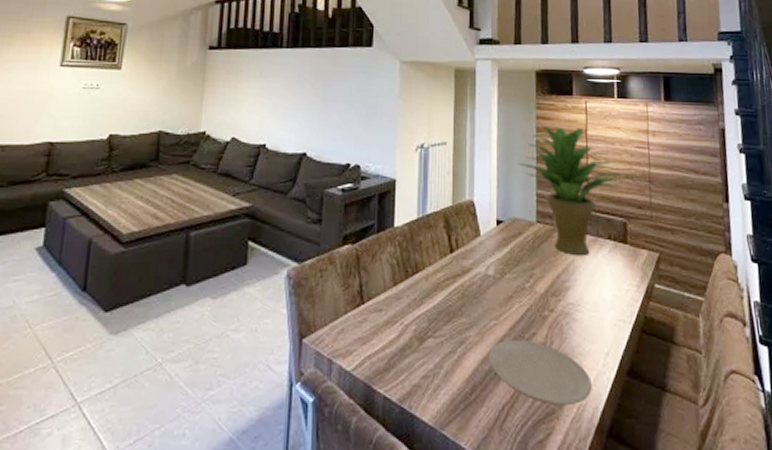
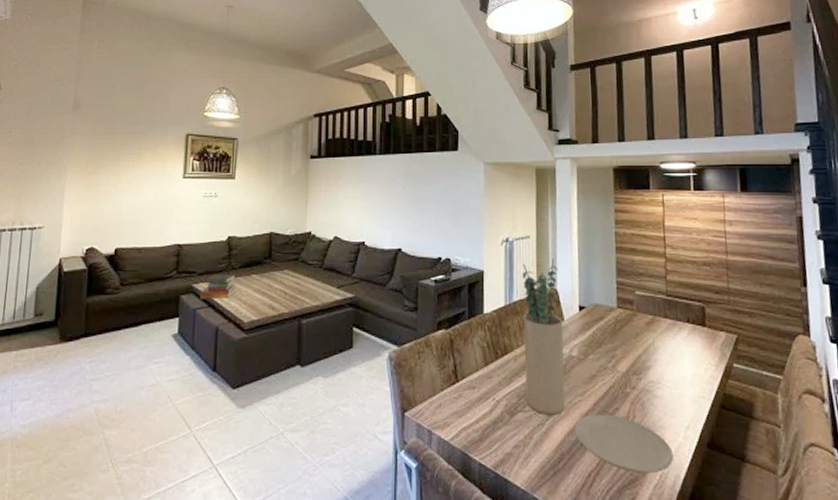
books: none [72,178,116,207] -> present [200,274,237,300]
vase: none [436,168,480,341] -> present [523,259,565,415]
potted plant: present [518,126,621,255] -> none [598,219,698,337]

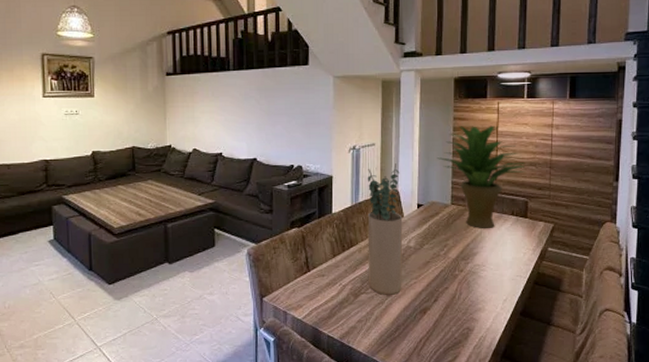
books: present [200,274,237,300] -> none [71,186,105,209]
plate: present [574,414,674,474] -> none [409,292,491,338]
potted plant: none [598,219,698,337] -> present [437,125,526,228]

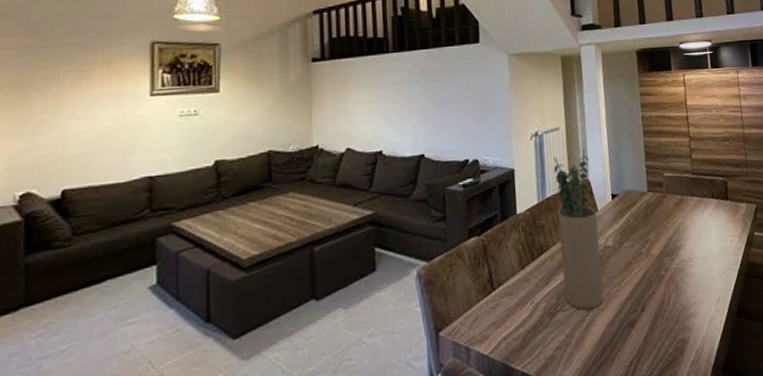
potted plant: present [437,125,526,228] -> none [627,99,719,217]

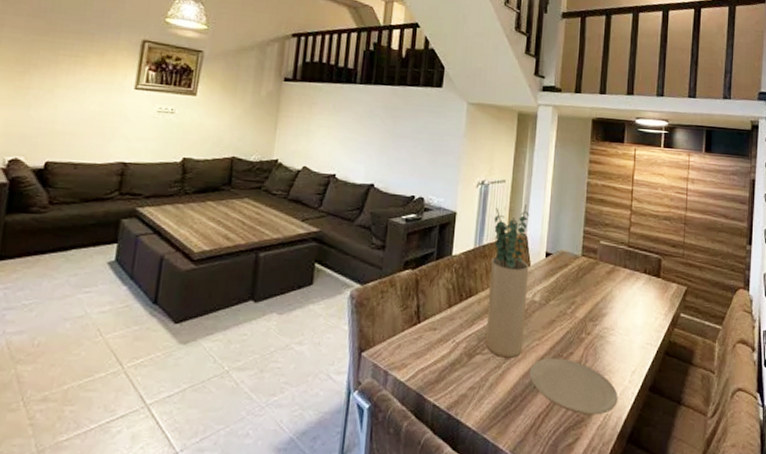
plate: none [614,299,707,353] -> present [529,357,618,415]

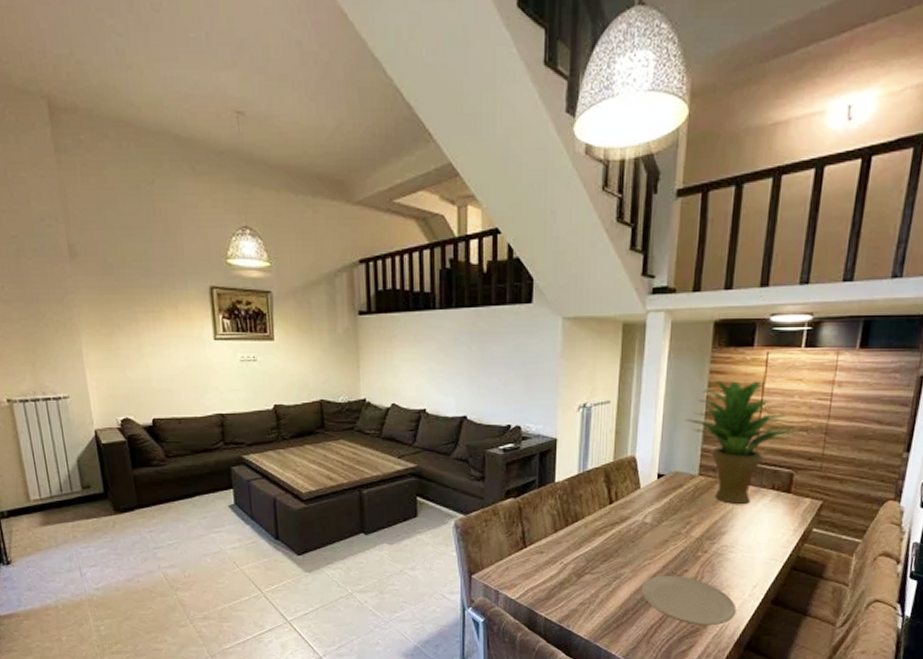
vase: present [485,204,530,358] -> none [594,425,639,576]
potted plant: none [569,170,660,286] -> present [685,381,795,504]

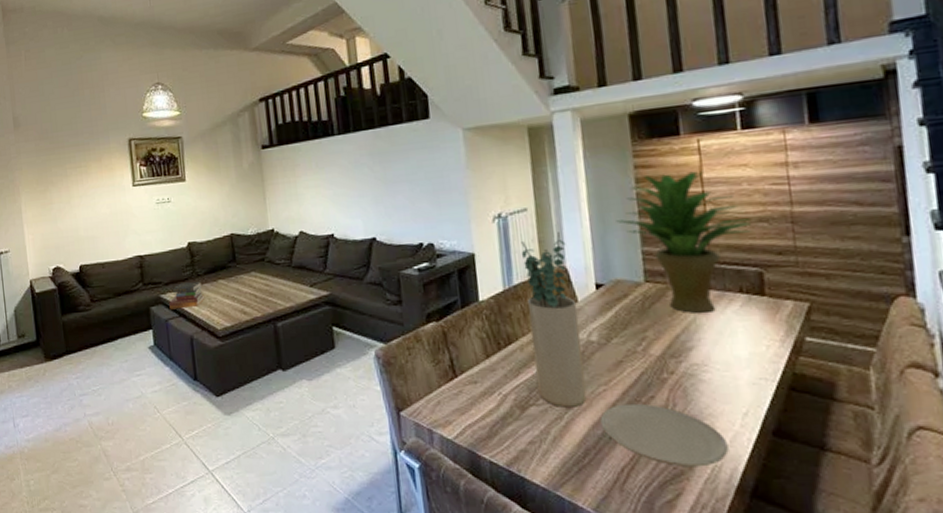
books: none [252,445,291,471] -> present [169,281,205,310]
vase: none [594,425,639,576] -> present [521,232,587,408]

